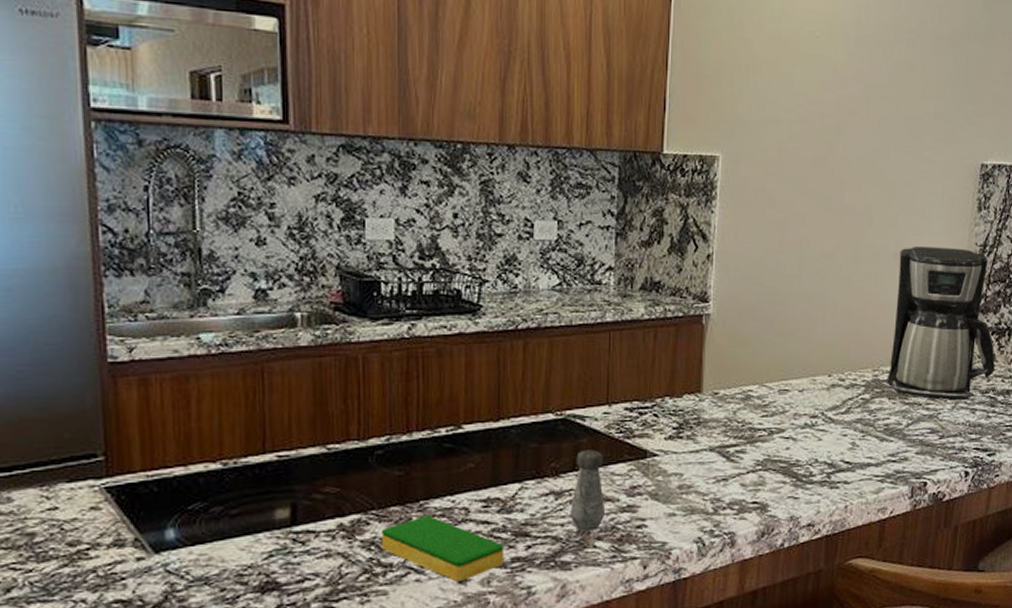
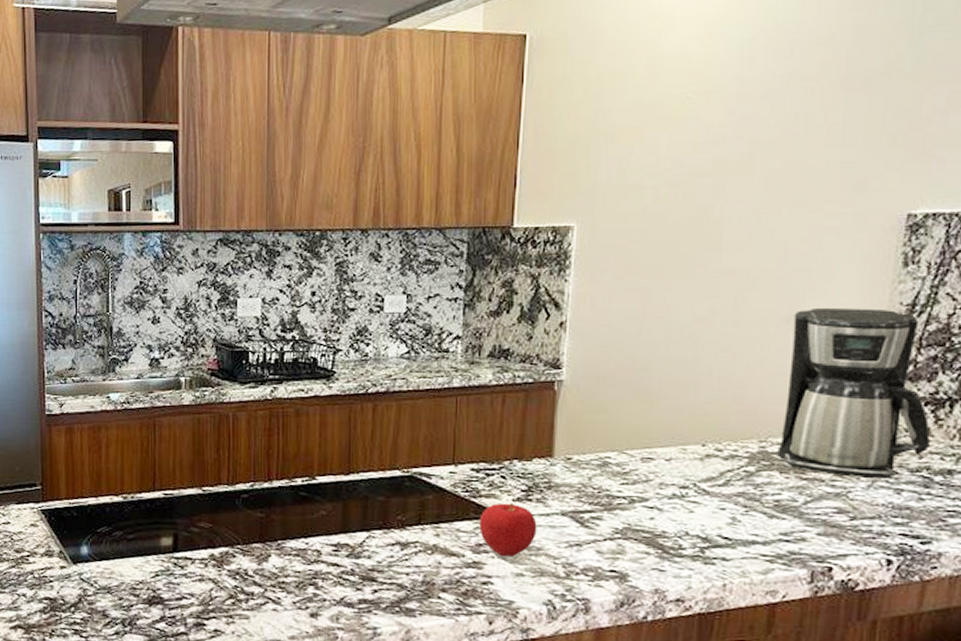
dish sponge: present [381,516,505,581] -> none [244,554,353,615]
salt shaker: present [569,449,606,531] -> none [415,505,451,582]
apple: none [633,442,688,497] -> present [479,503,537,557]

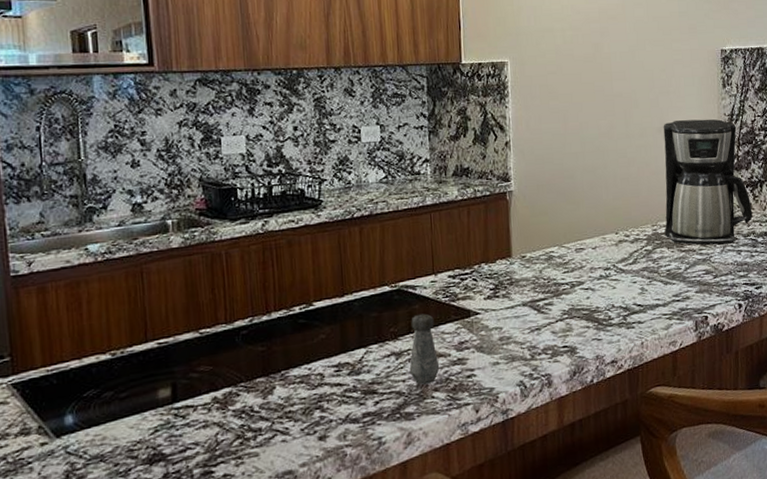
salt shaker: none [415,505,451,582] -> present [409,313,440,385]
apple: present [479,503,537,557] -> none [459,301,506,350]

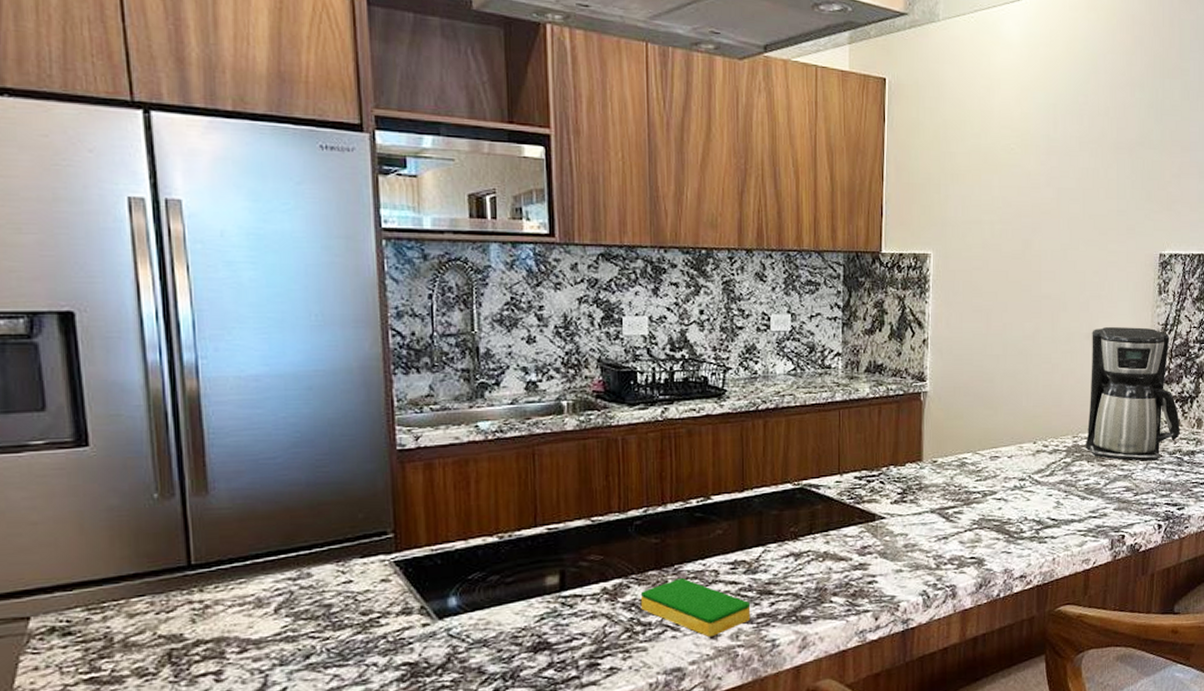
dish sponge: none [249,383,357,439] -> present [640,578,751,637]
salt shaker: present [409,313,440,385] -> none [808,514,840,588]

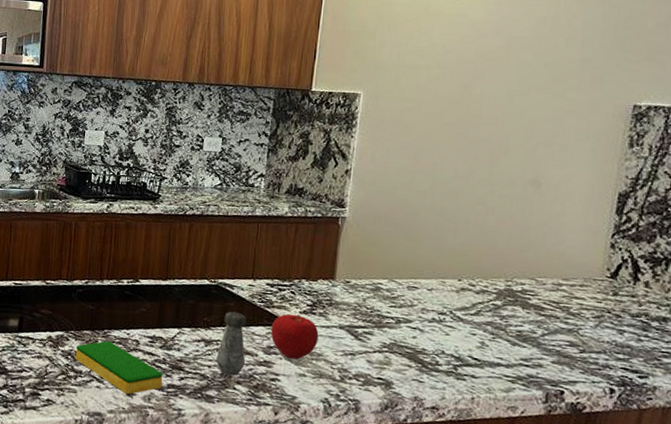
salt shaker: none [808,514,840,588] -> present [216,311,247,376]
apple: none [863,506,912,555] -> present [271,313,319,360]
coffee maker: present [1085,327,1180,461] -> none [521,175,649,320]

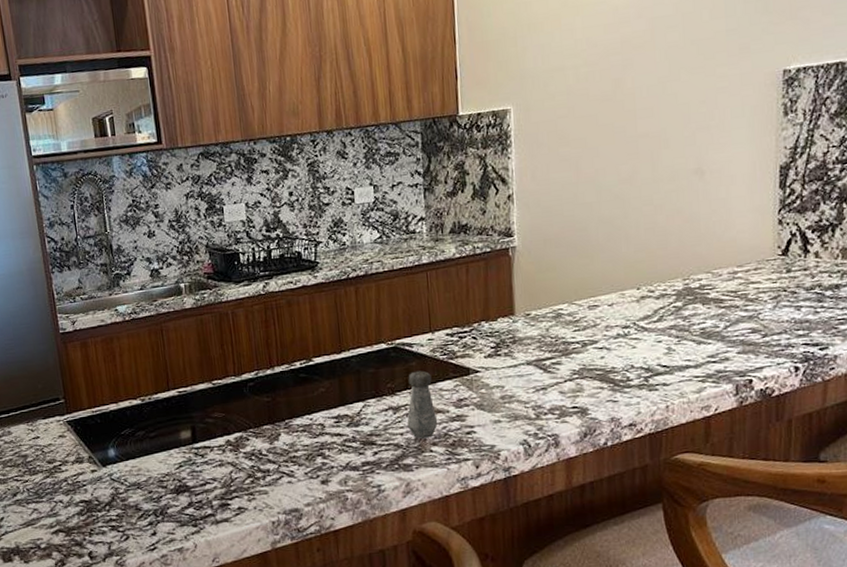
dish sponge: present [75,341,163,394] -> none [258,431,357,482]
apple: present [271,313,319,360] -> none [458,360,508,407]

